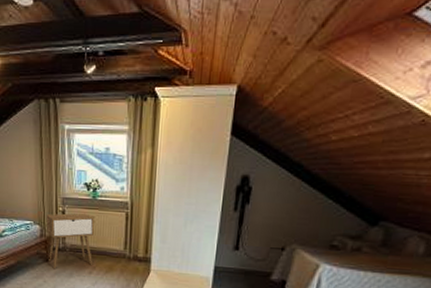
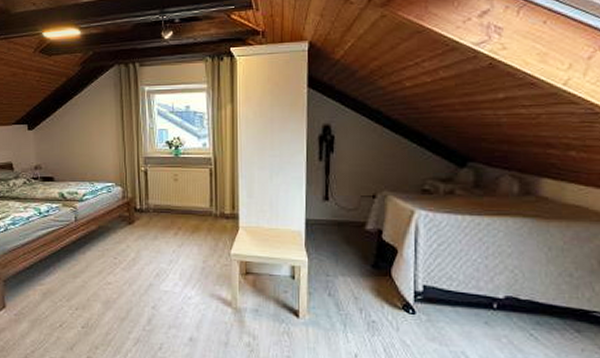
nightstand: present [46,213,94,268] -> none [128,171,179,231]

